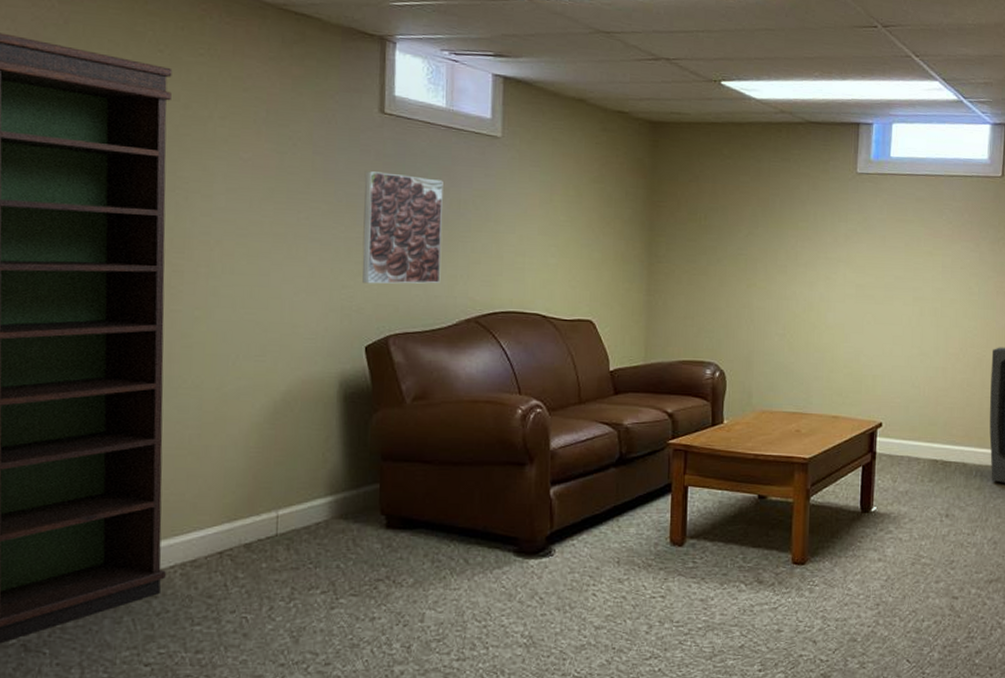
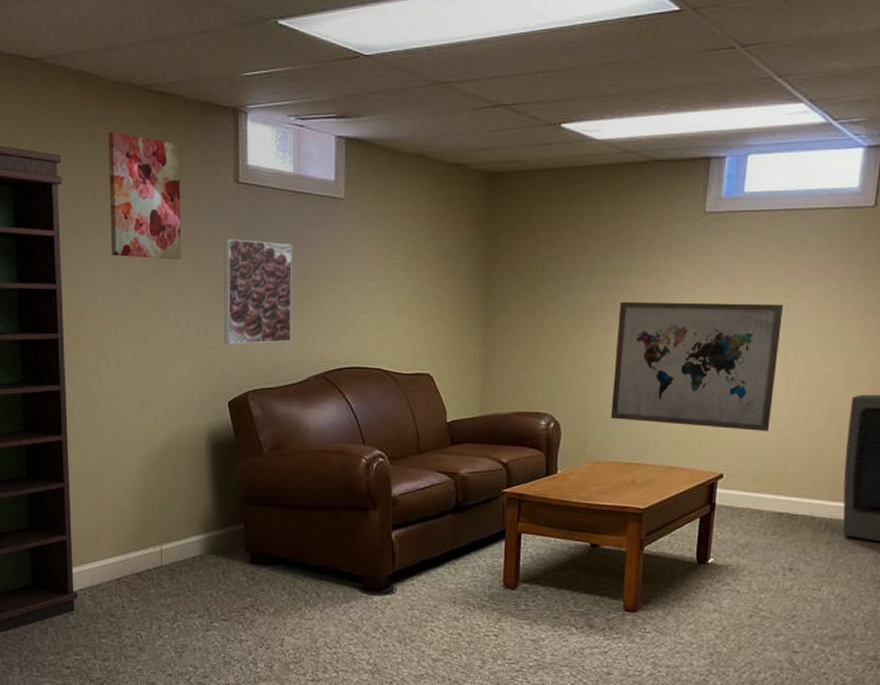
wall art: none [229,49,318,190] -> present [108,132,182,259]
wall art: none [774,253,929,381] -> present [610,301,783,431]

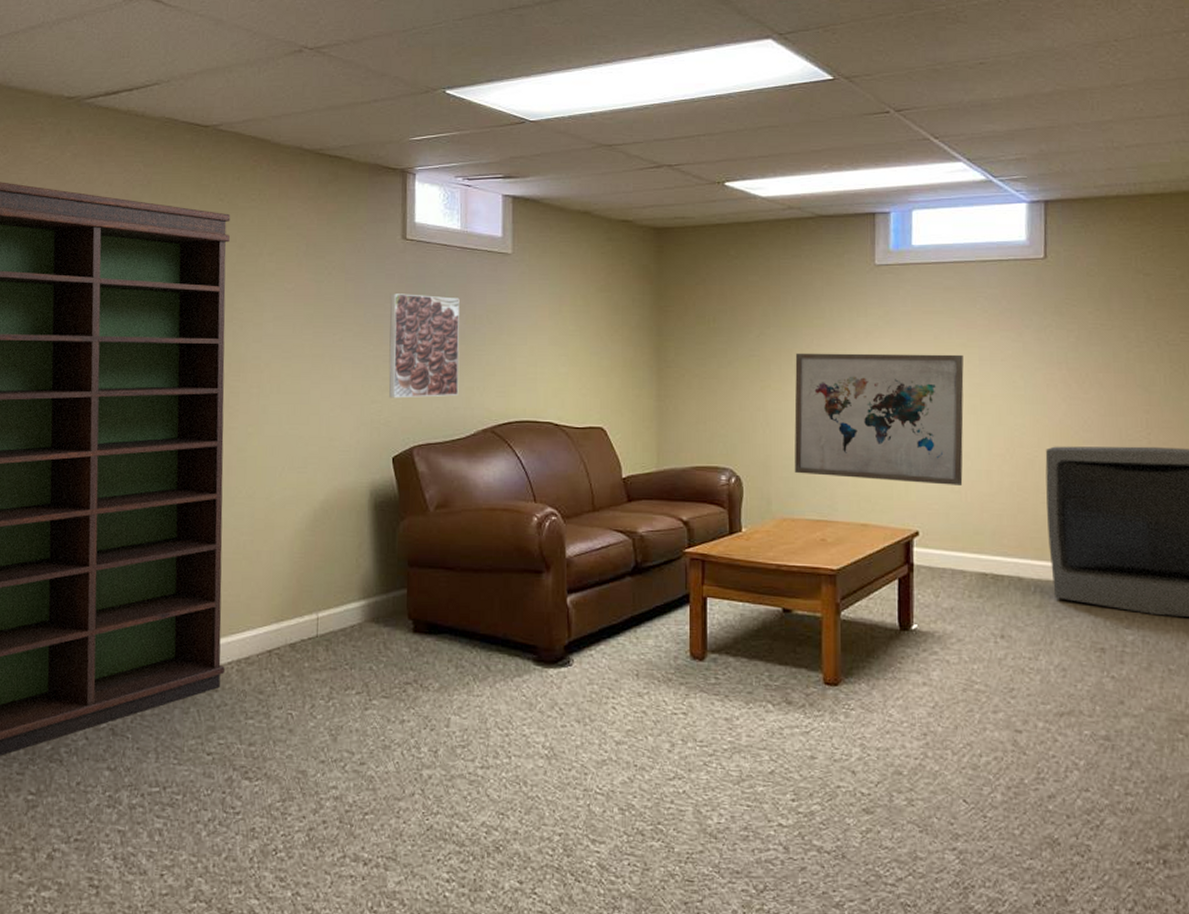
wall art: present [108,132,182,259] -> none [276,192,349,313]

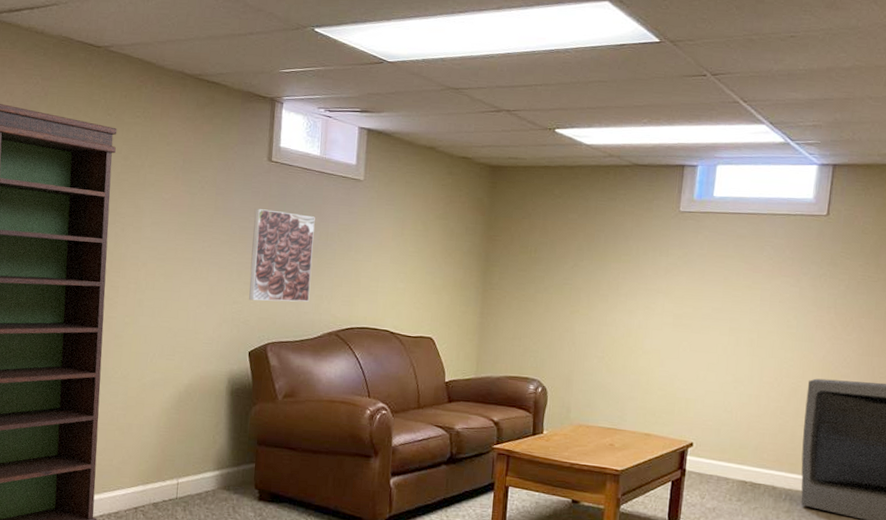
wall art: present [794,353,964,485] -> none [592,284,747,407]

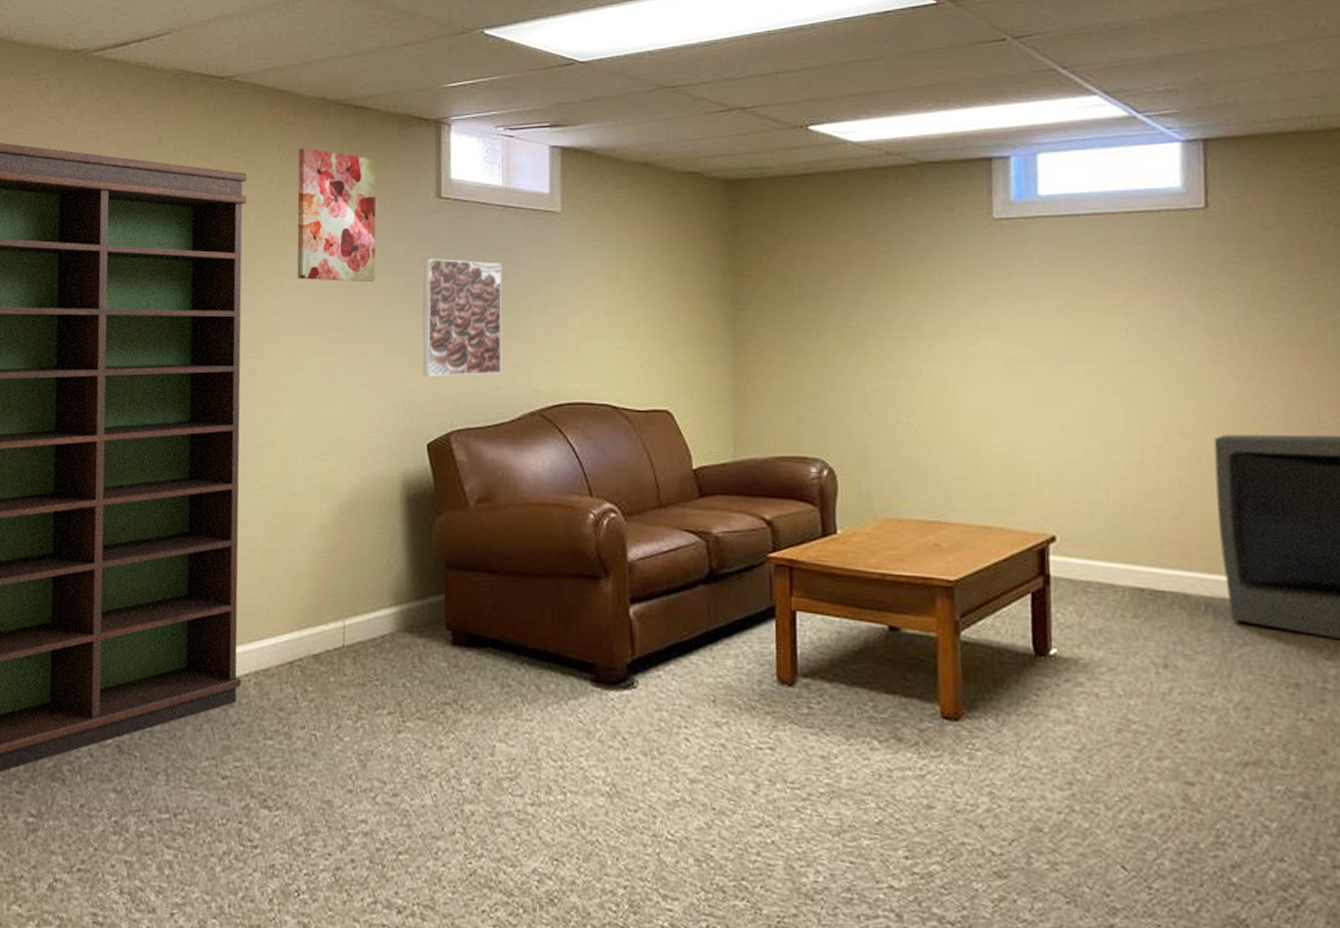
wall art: none [154,111,222,224] -> present [297,148,377,282]

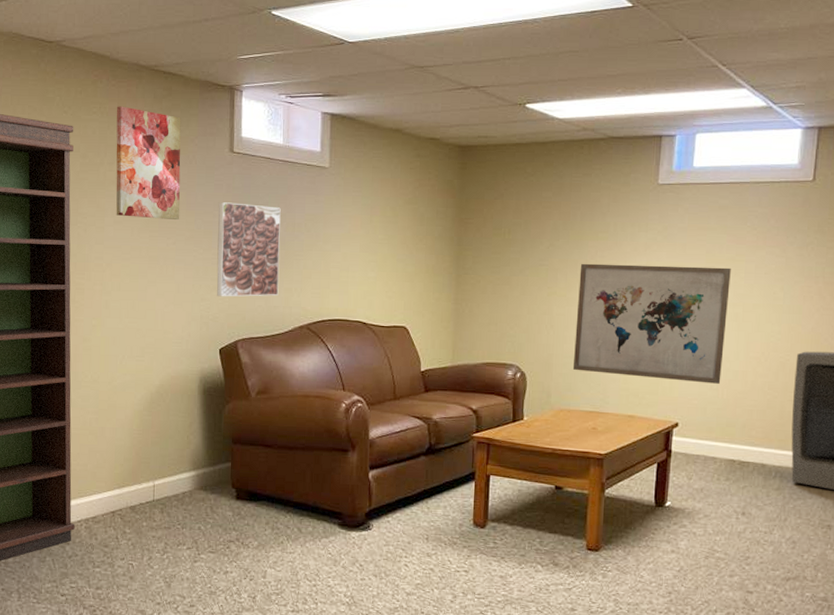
wall art: none [897,323,1110,481] -> present [572,263,731,384]

